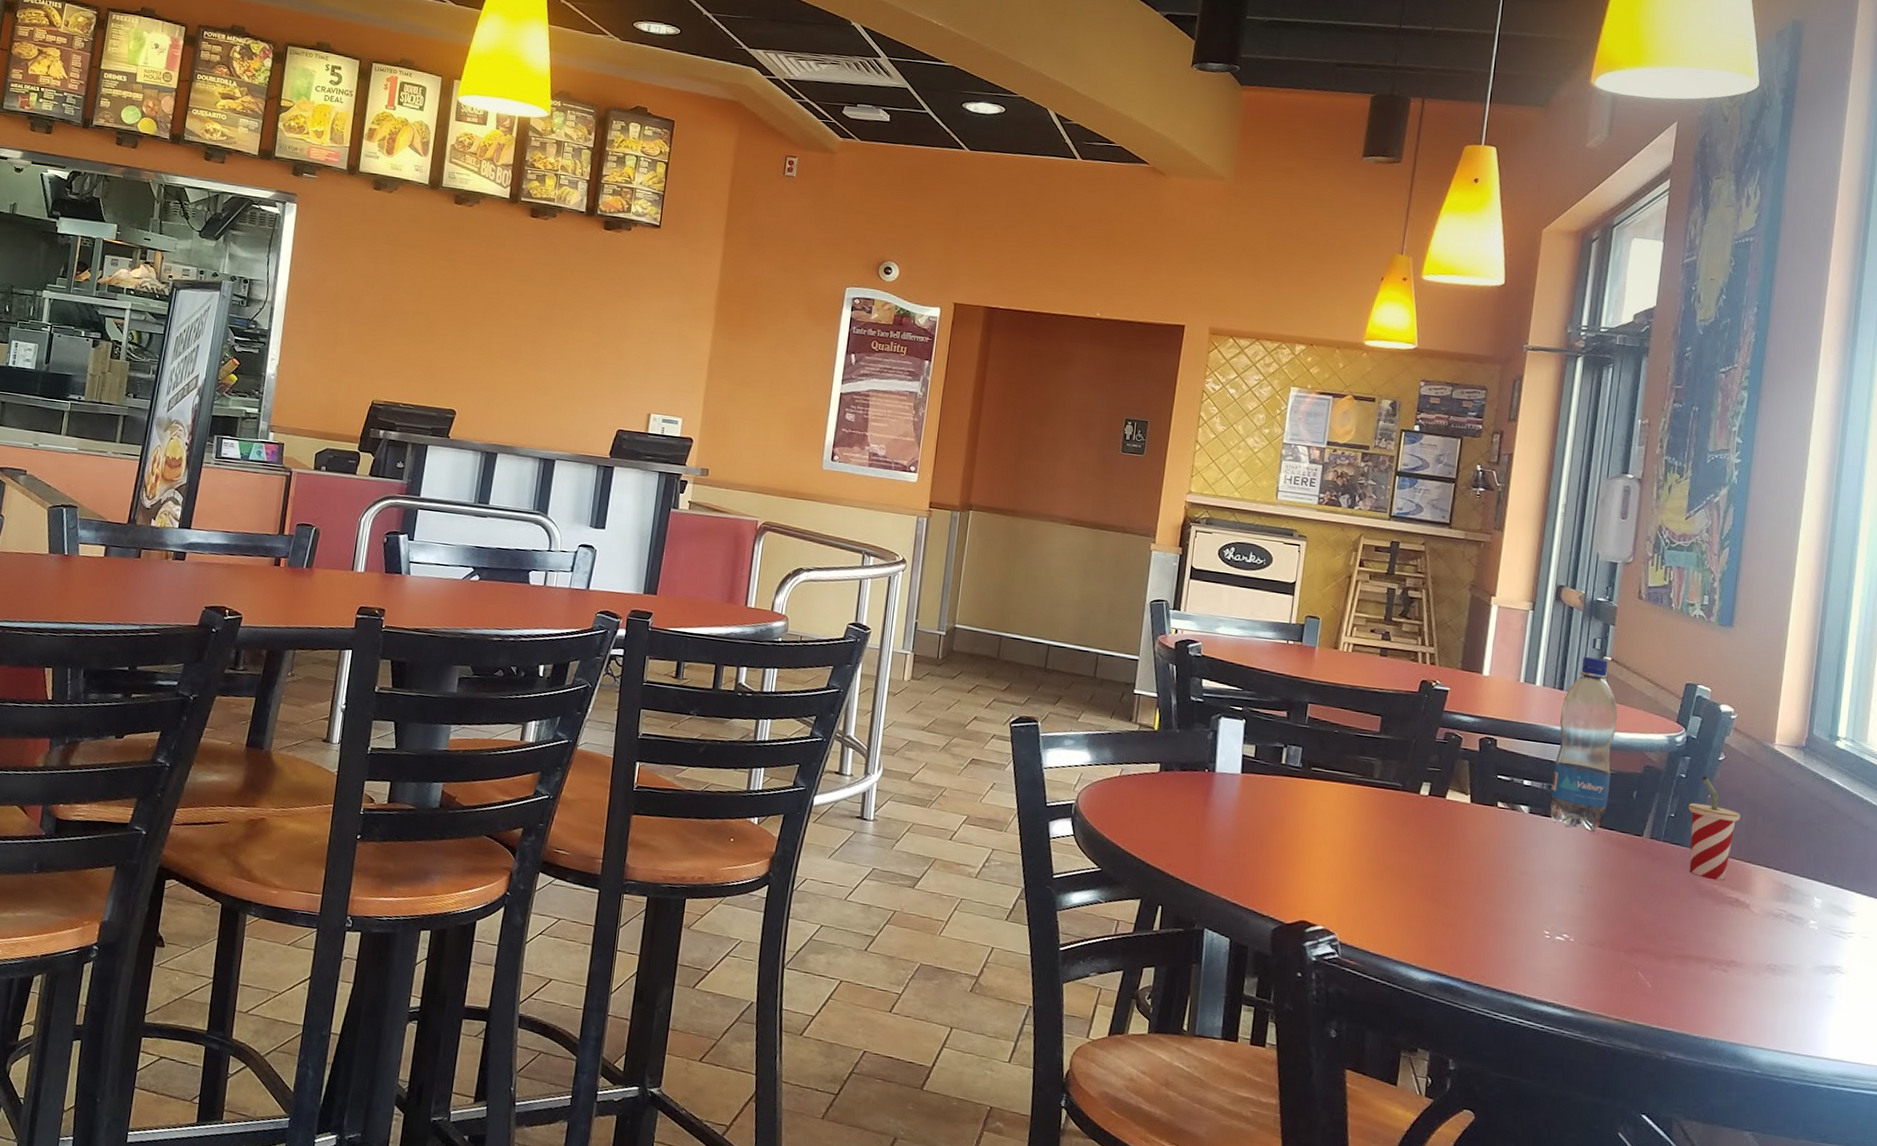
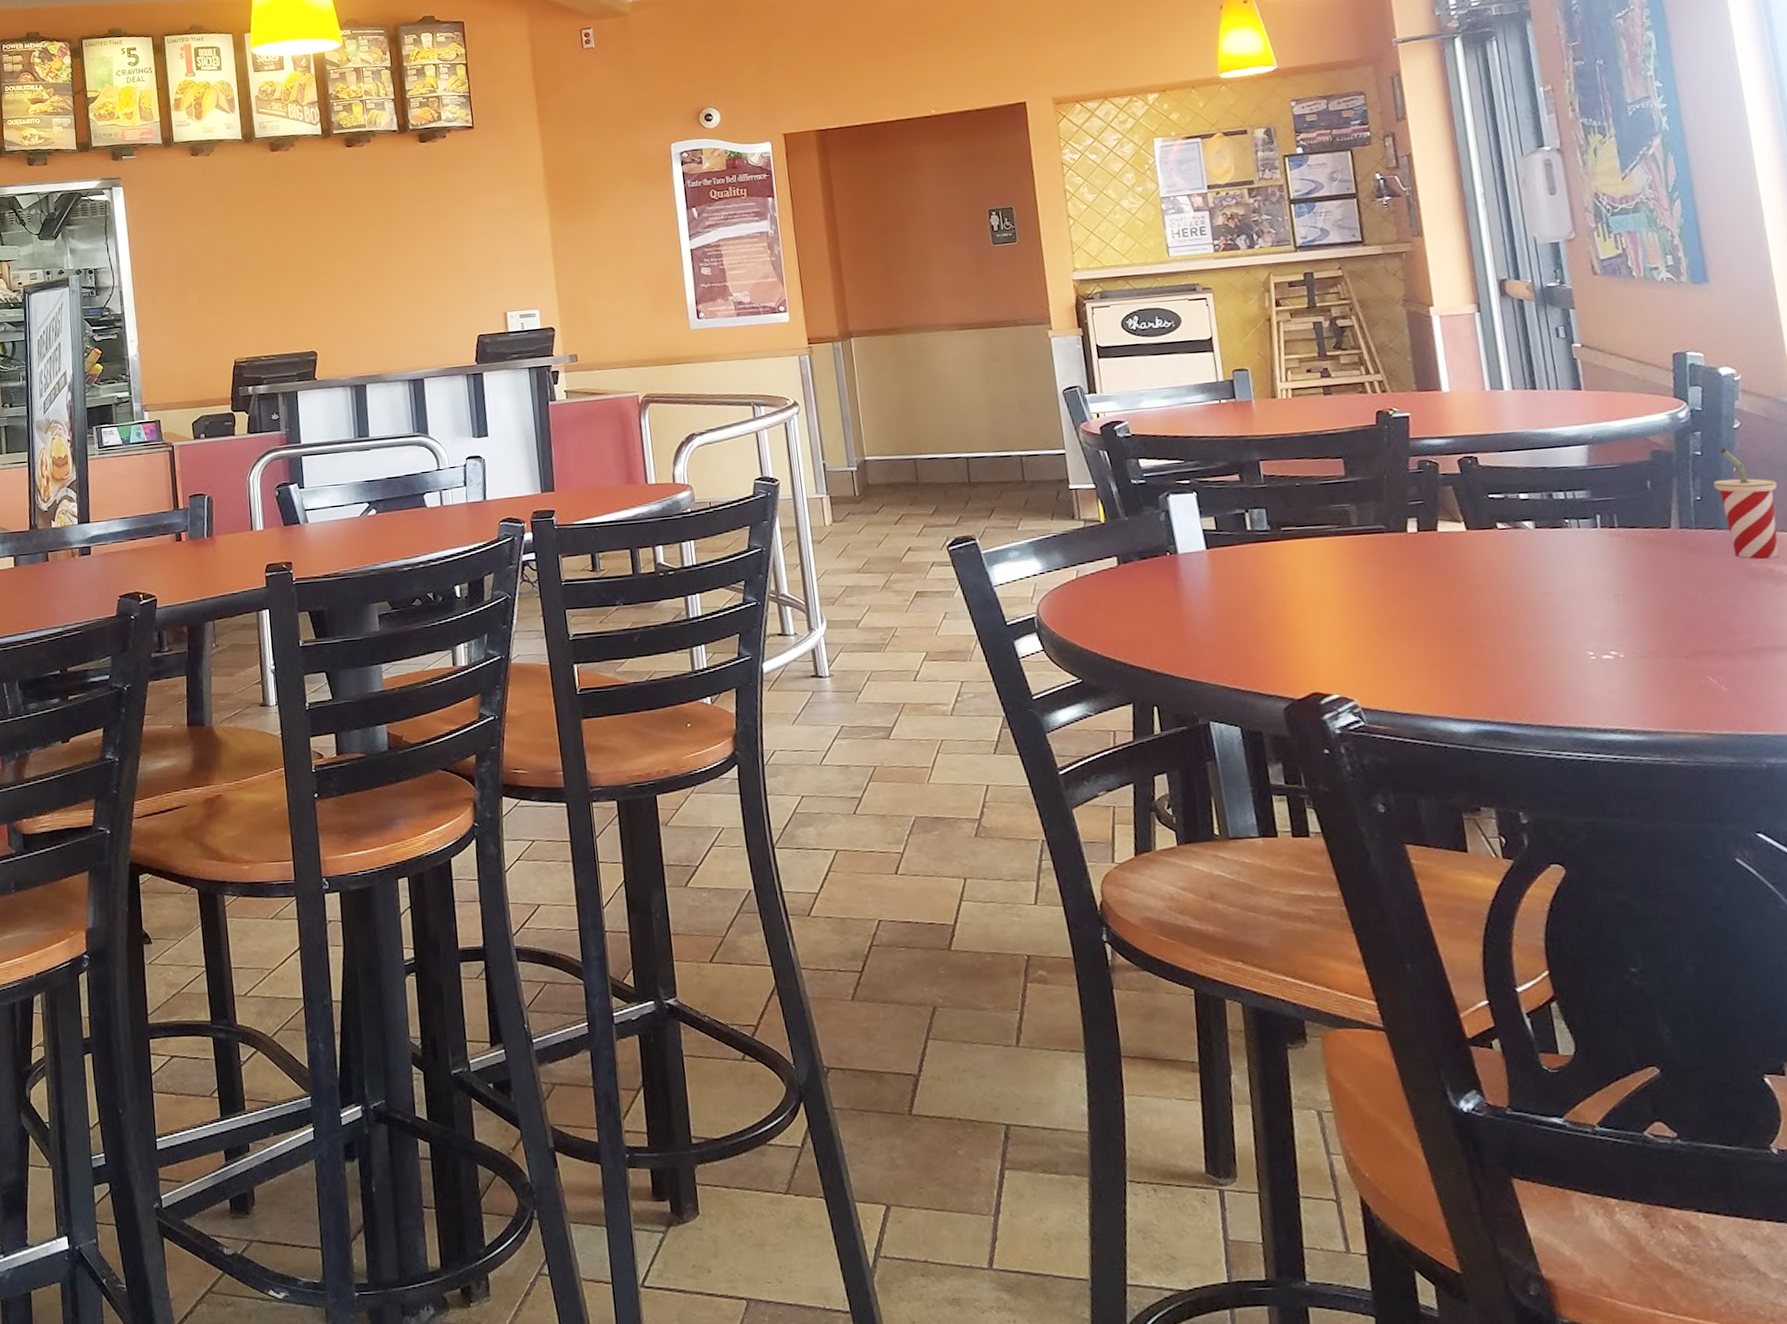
bottle: present [1549,656,1618,832] -> none [1539,347,1622,535]

